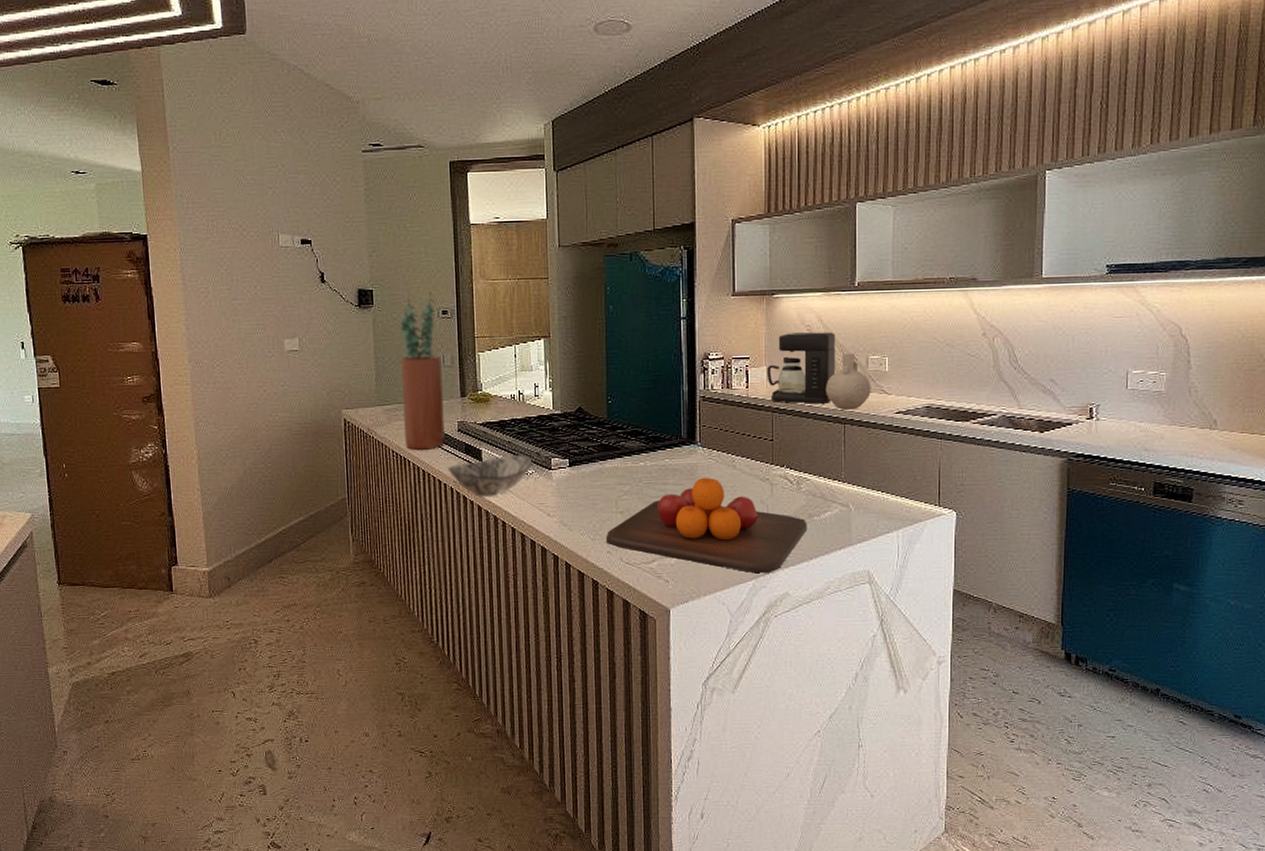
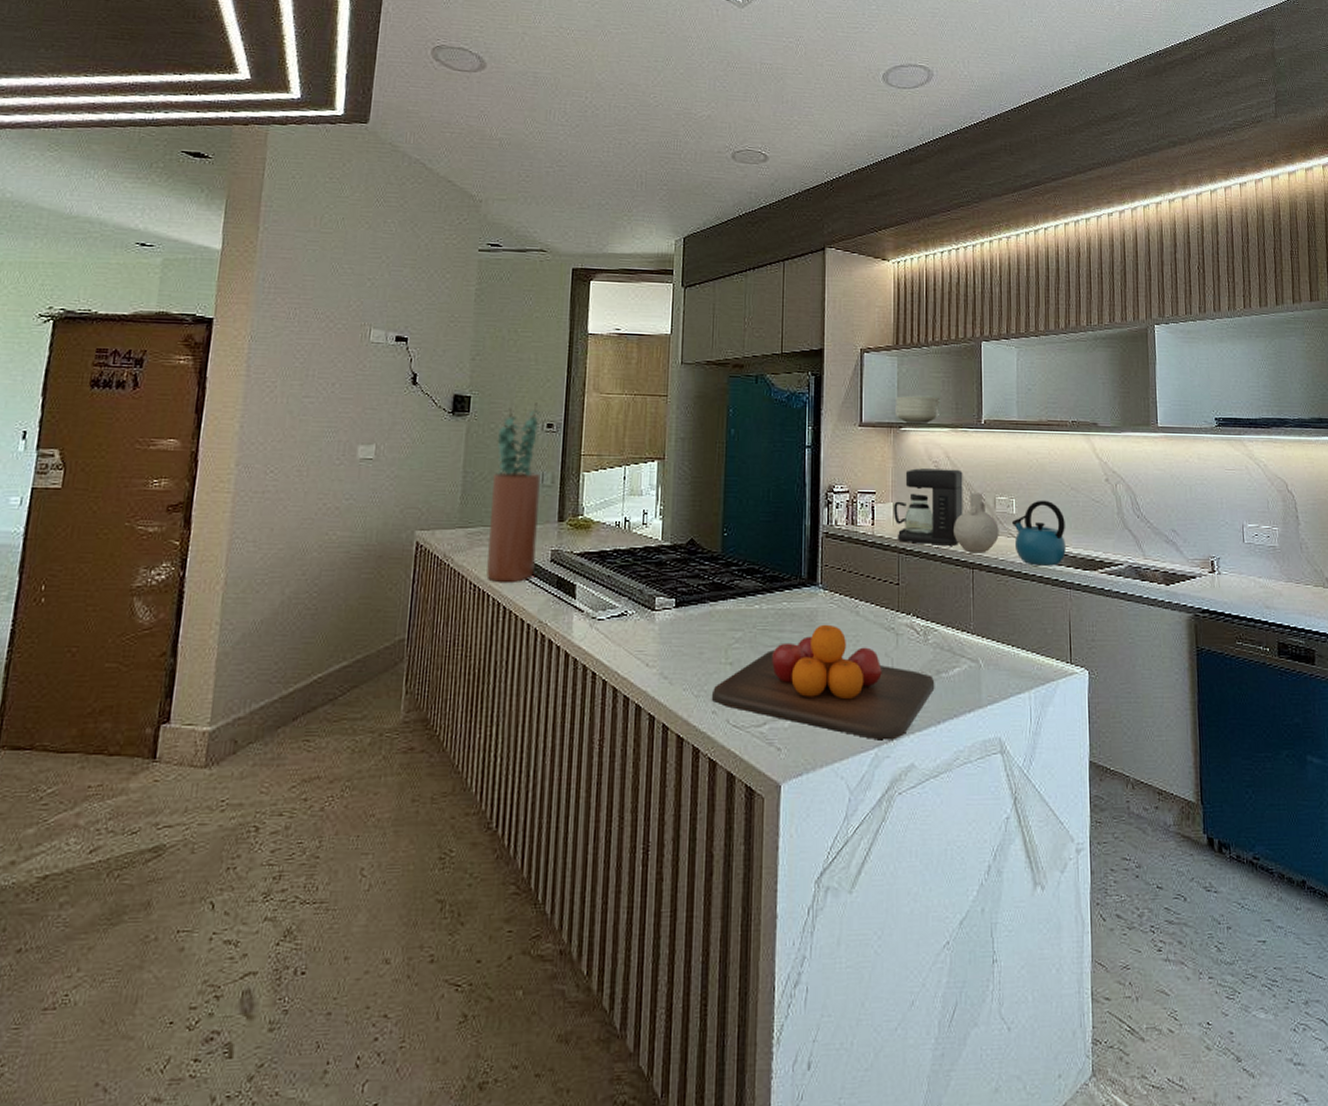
decorative bowl: present [447,455,533,497] -> none [533,592,634,641]
bowl: none [767,262,812,290] -> present [894,396,939,423]
kettle: none [883,356,938,419] -> present [1011,500,1066,566]

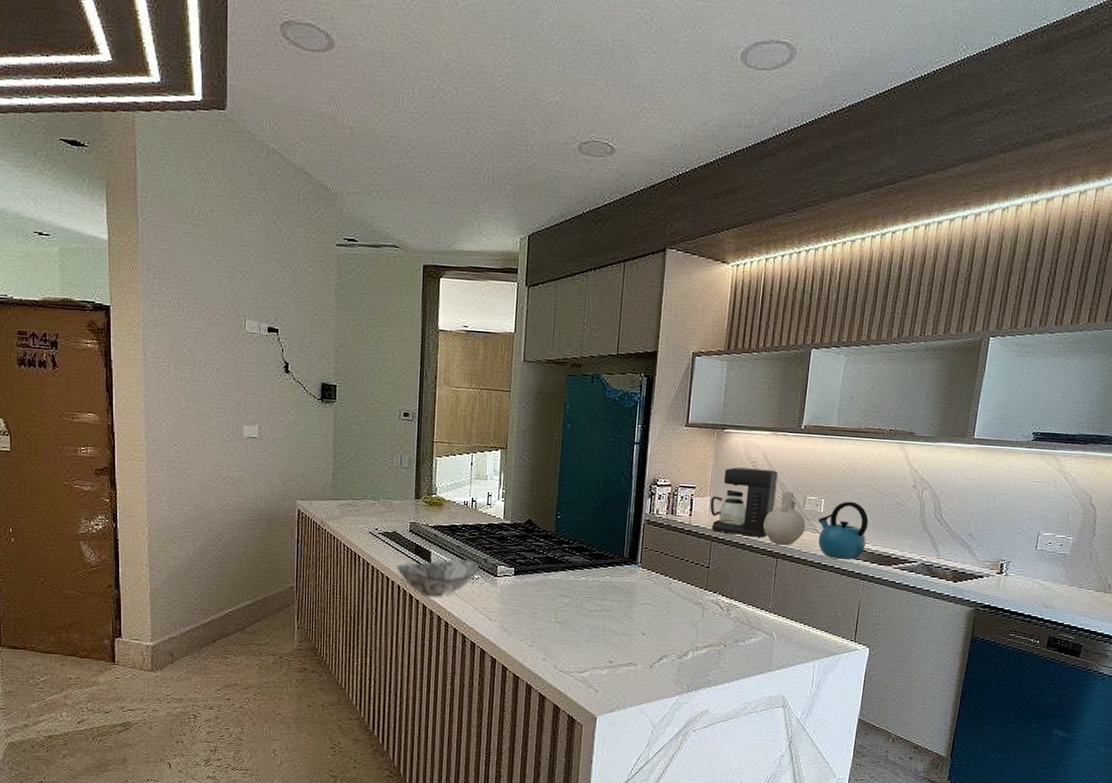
vase: present [486,403,541,584] -> none [357,393,399,548]
decorative bowl: none [533,592,634,641] -> present [396,559,480,597]
chopping board: present [712,624,935,741] -> none [543,596,733,691]
bowl: present [894,396,939,423] -> none [720,399,764,426]

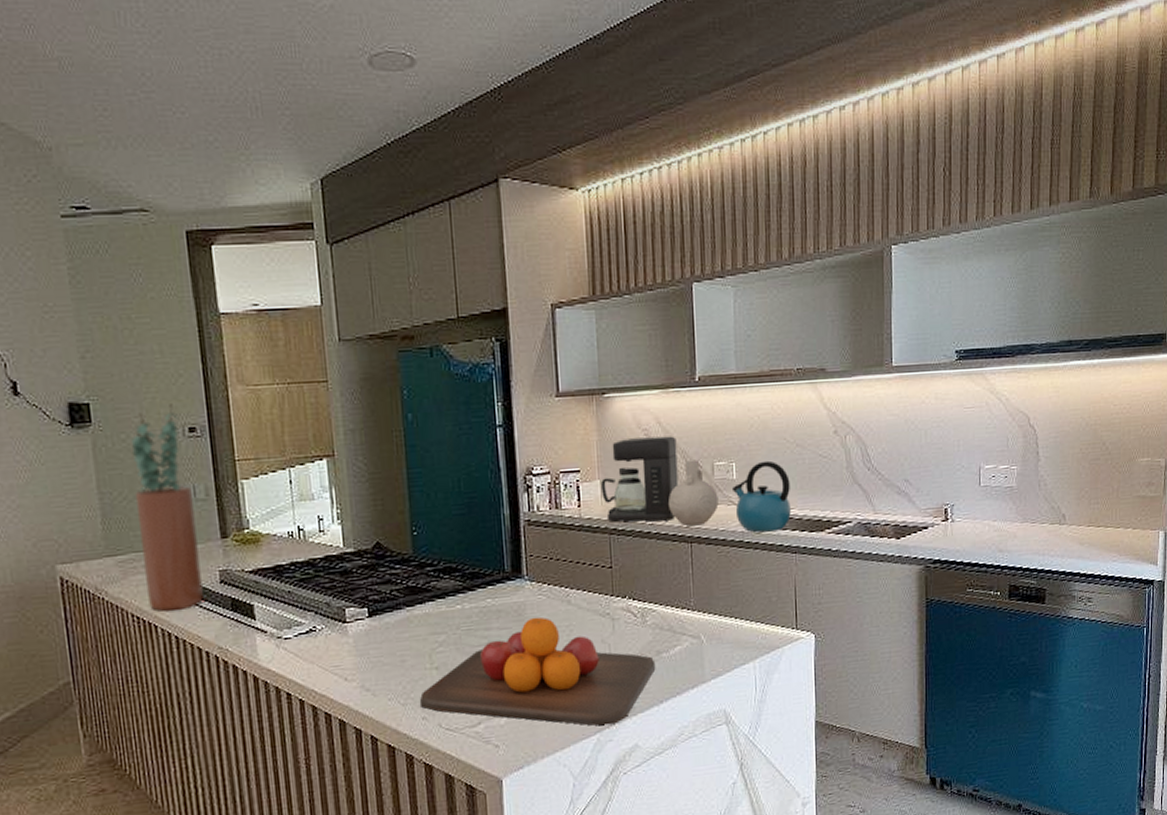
vase: none [357,393,399,548] -> present [131,403,204,612]
decorative bowl: present [396,559,480,597] -> none [209,607,322,663]
chopping board: none [543,596,733,691] -> present [420,616,656,726]

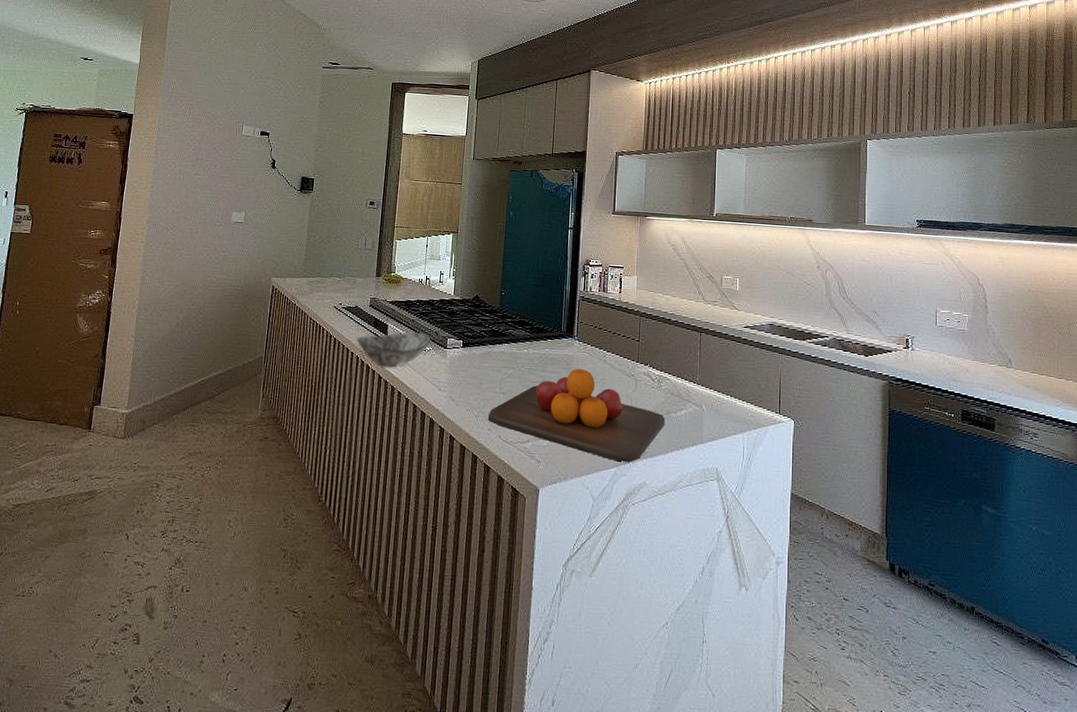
vase: present [131,403,204,612] -> none [322,185,365,321]
decorative bowl: none [209,607,322,663] -> present [356,332,432,368]
coffee maker: present [601,436,679,522] -> none [638,250,696,313]
ceramic jug: present [667,459,719,527] -> none [685,271,724,321]
kettle: present [731,460,791,533] -> none [735,280,780,334]

